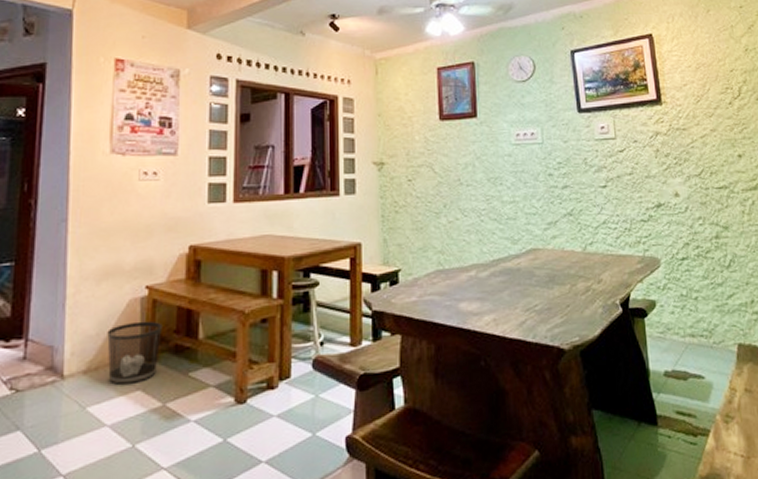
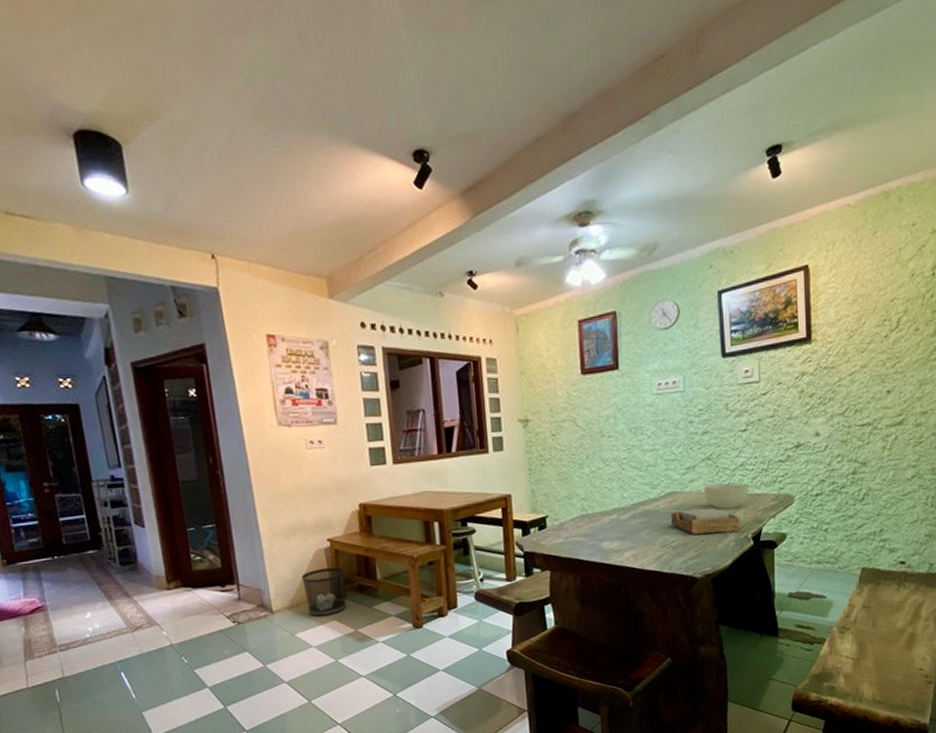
napkin holder: none [532,268,607,298] -> present [670,508,740,535]
bowl: none [567,242,614,271] -> present [704,483,749,510]

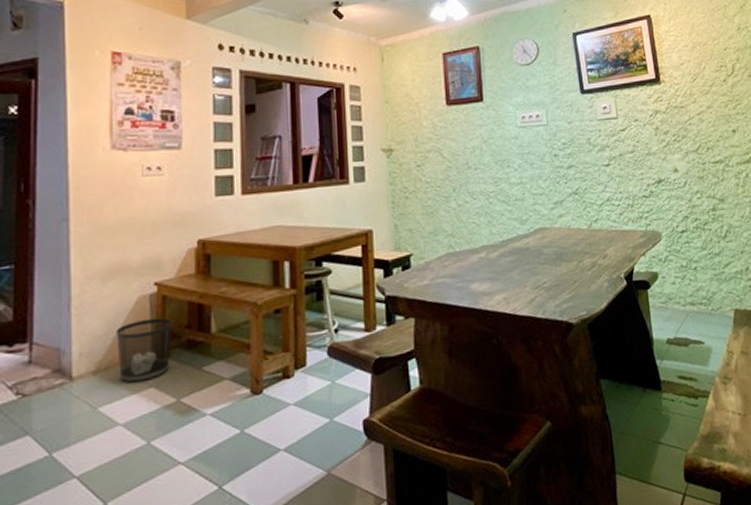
napkin holder: present [670,508,740,535] -> none [541,245,612,274]
bowl: present [704,483,749,510] -> none [573,219,618,247]

